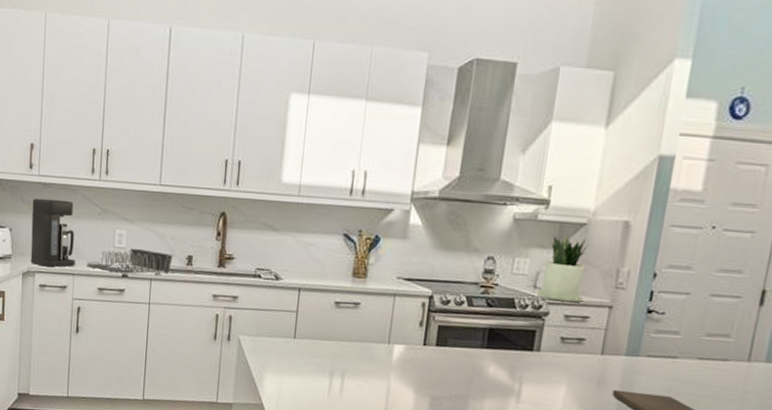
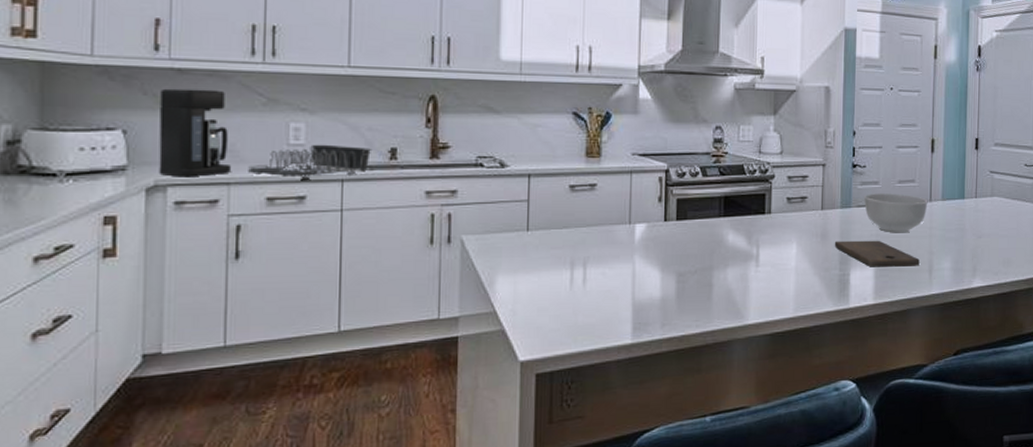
planter: present [536,236,589,303] -> none [762,103,801,164]
bowl: none [656,344,745,393] -> present [864,193,928,233]

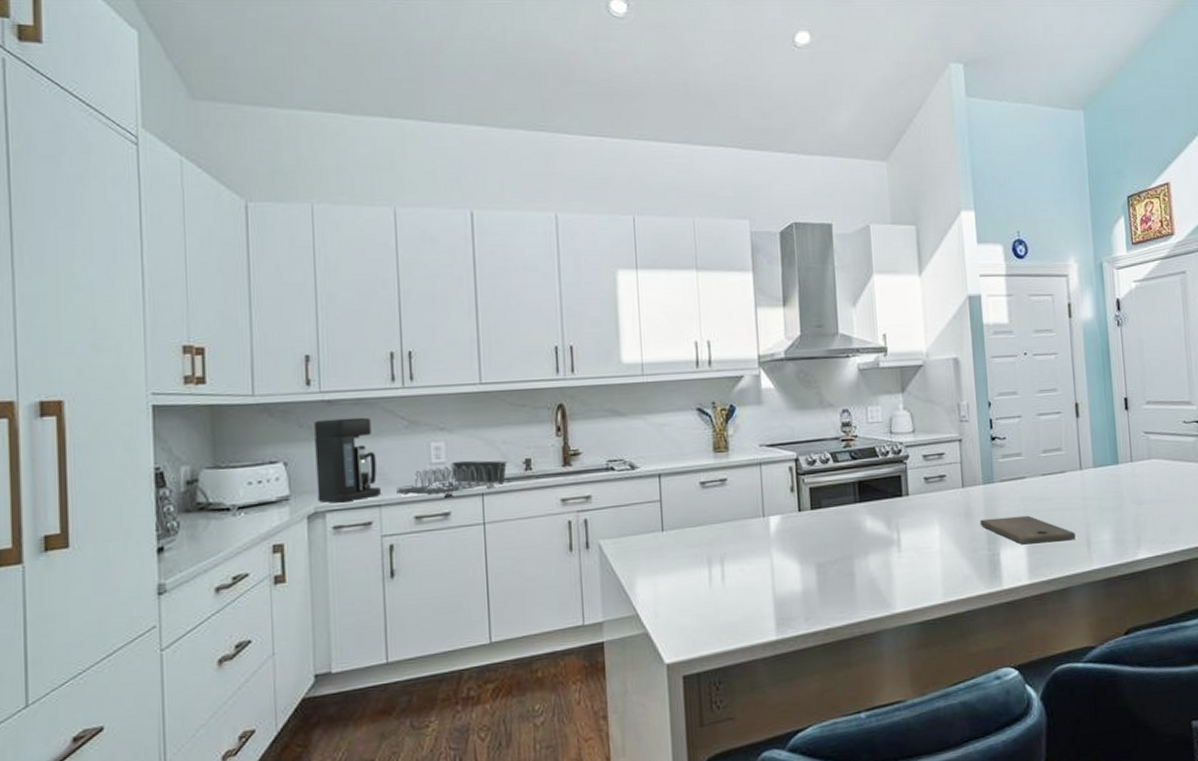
bowl: present [864,193,928,233] -> none [1007,464,1078,507]

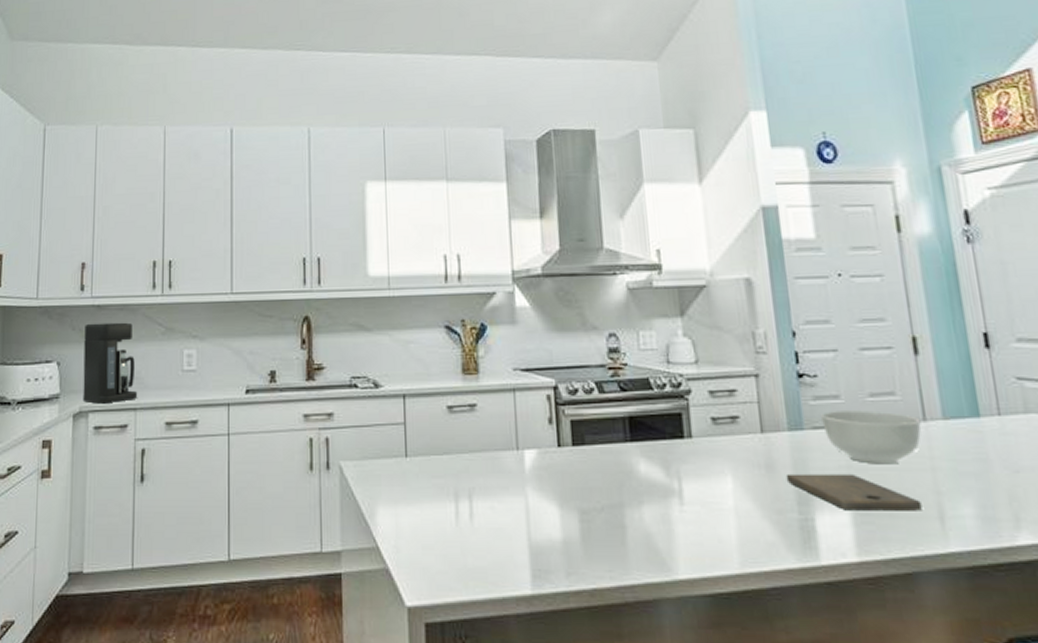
dish rack: present [396,460,508,498] -> none [151,369,254,406]
bowl: none [1007,464,1078,507] -> present [821,410,922,465]

